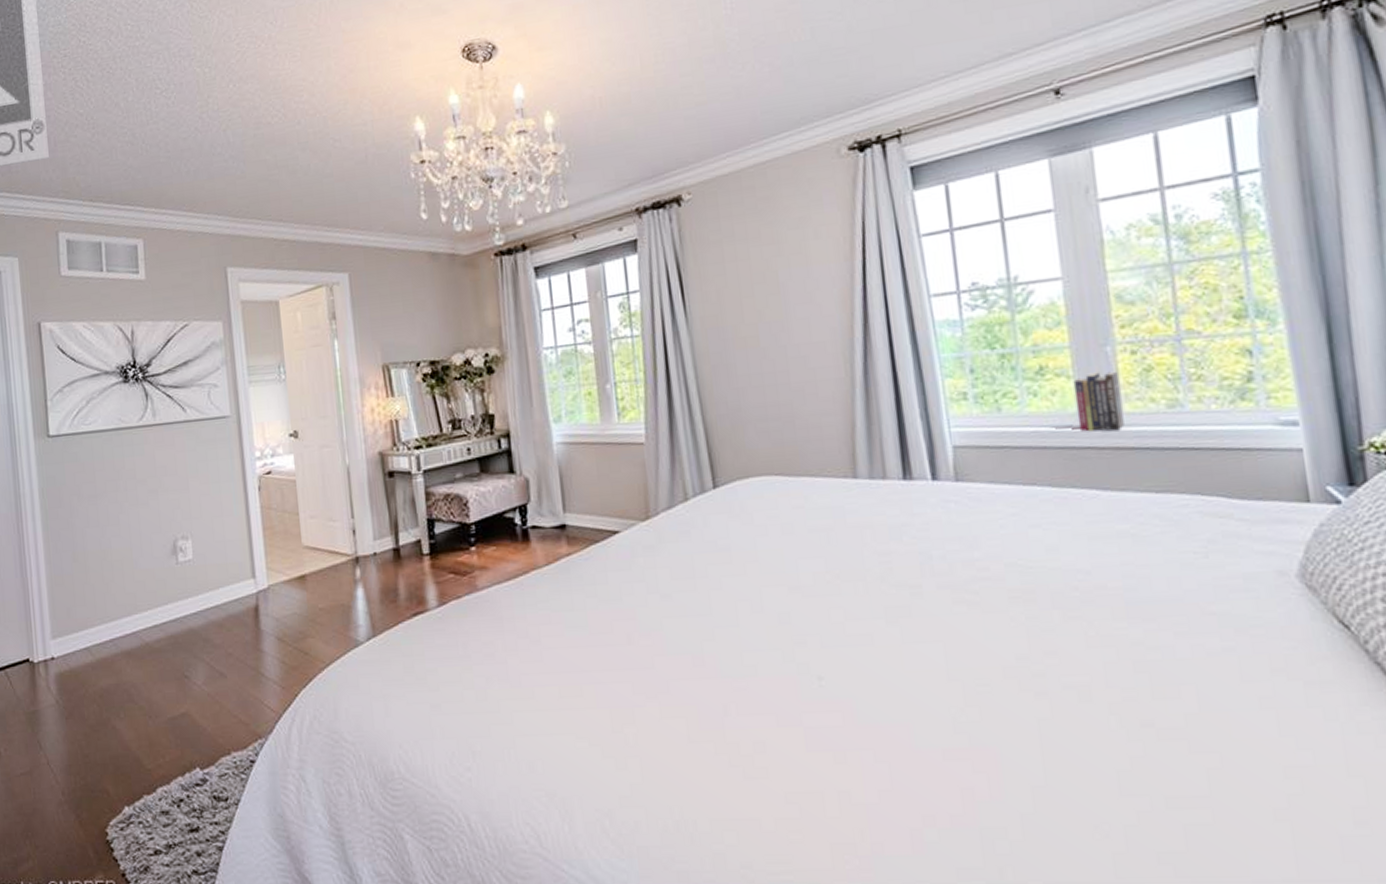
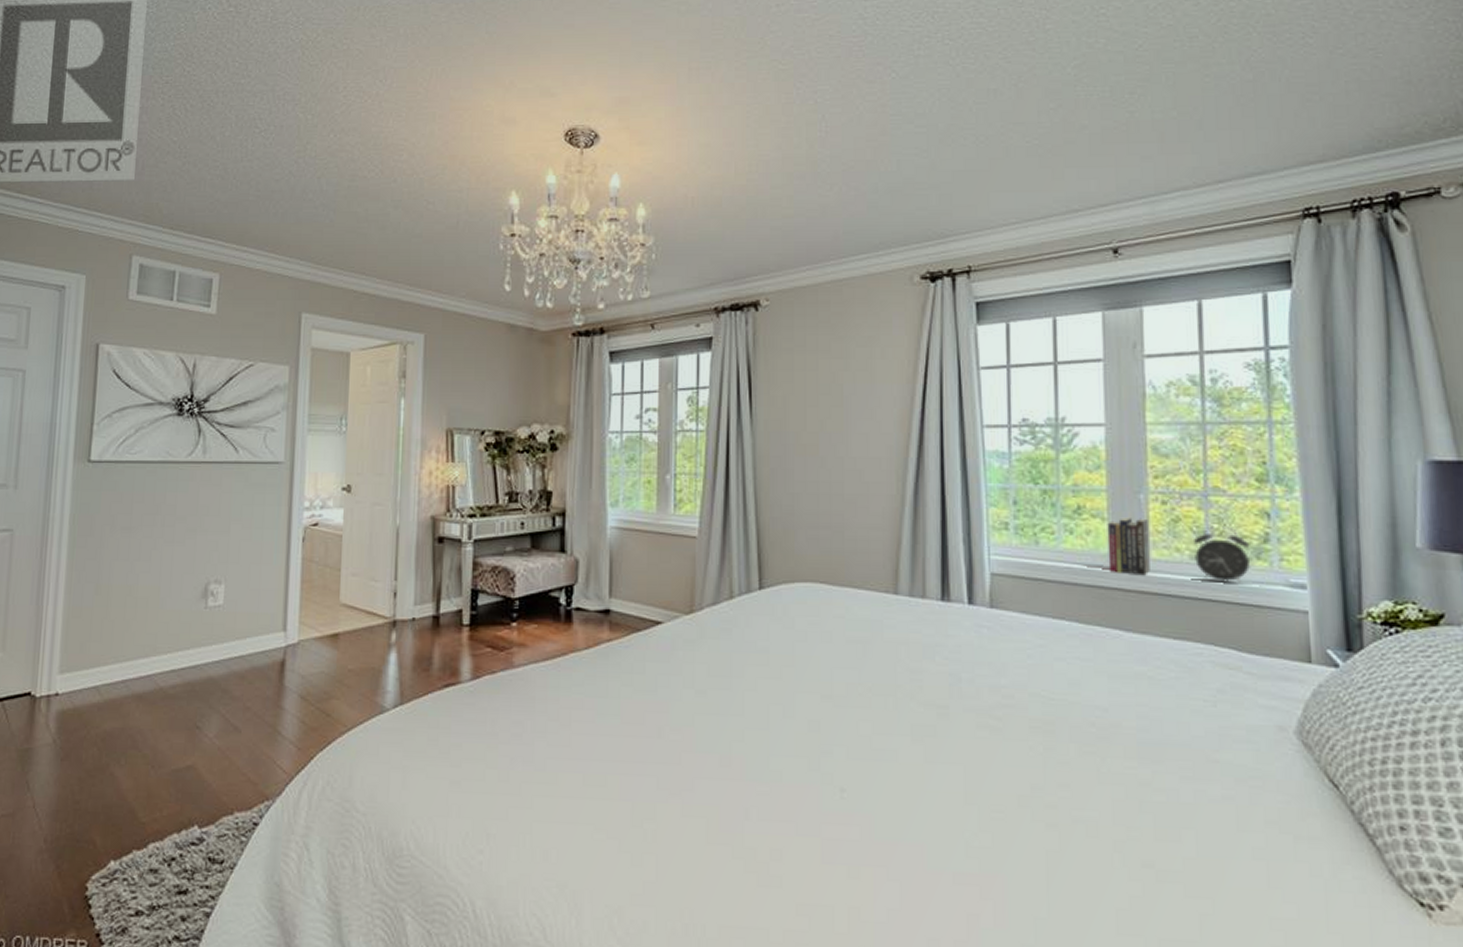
alarm clock: none [1168,369,1235,429] -> present [1192,526,1251,583]

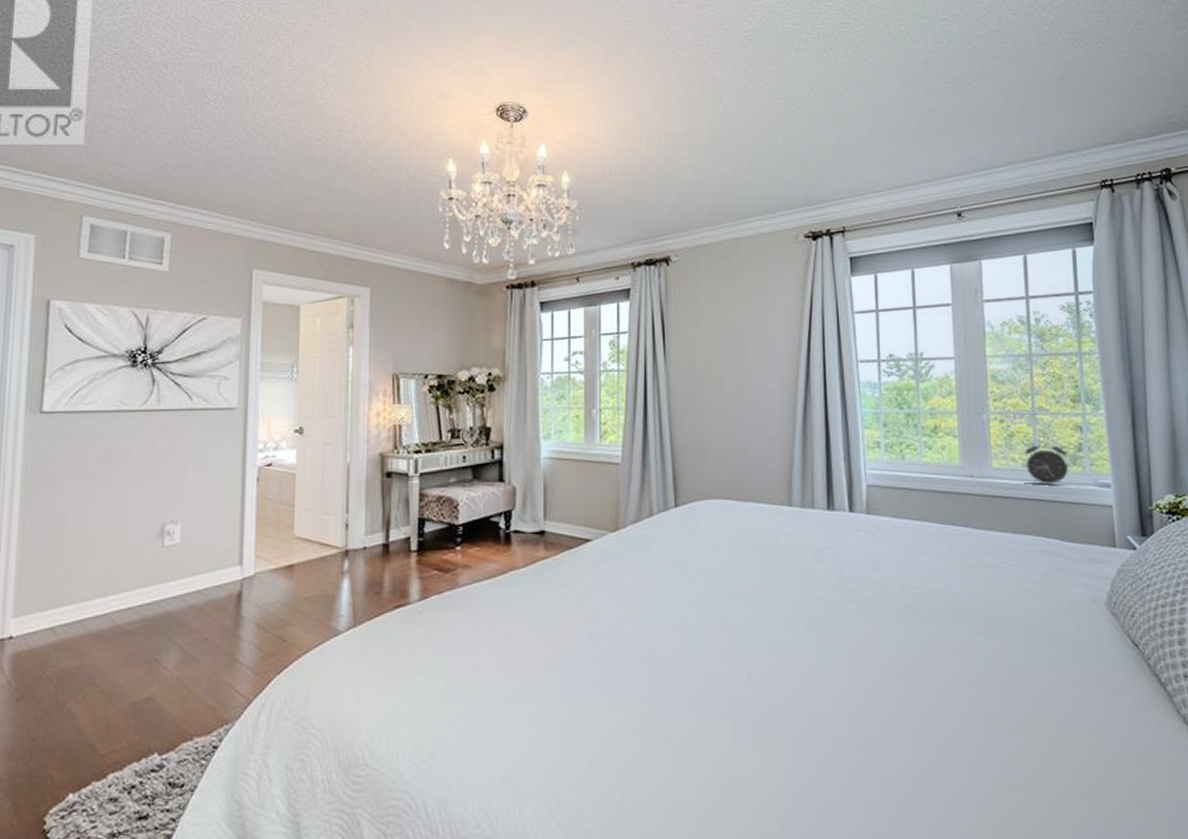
books: present [1107,518,1150,576] -> none [958,434,992,482]

